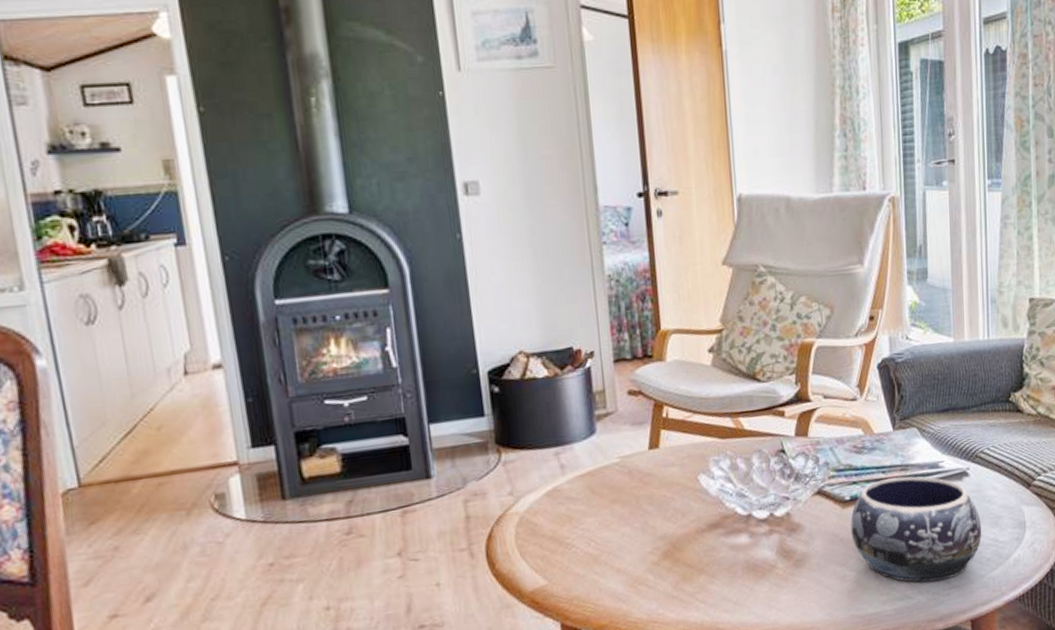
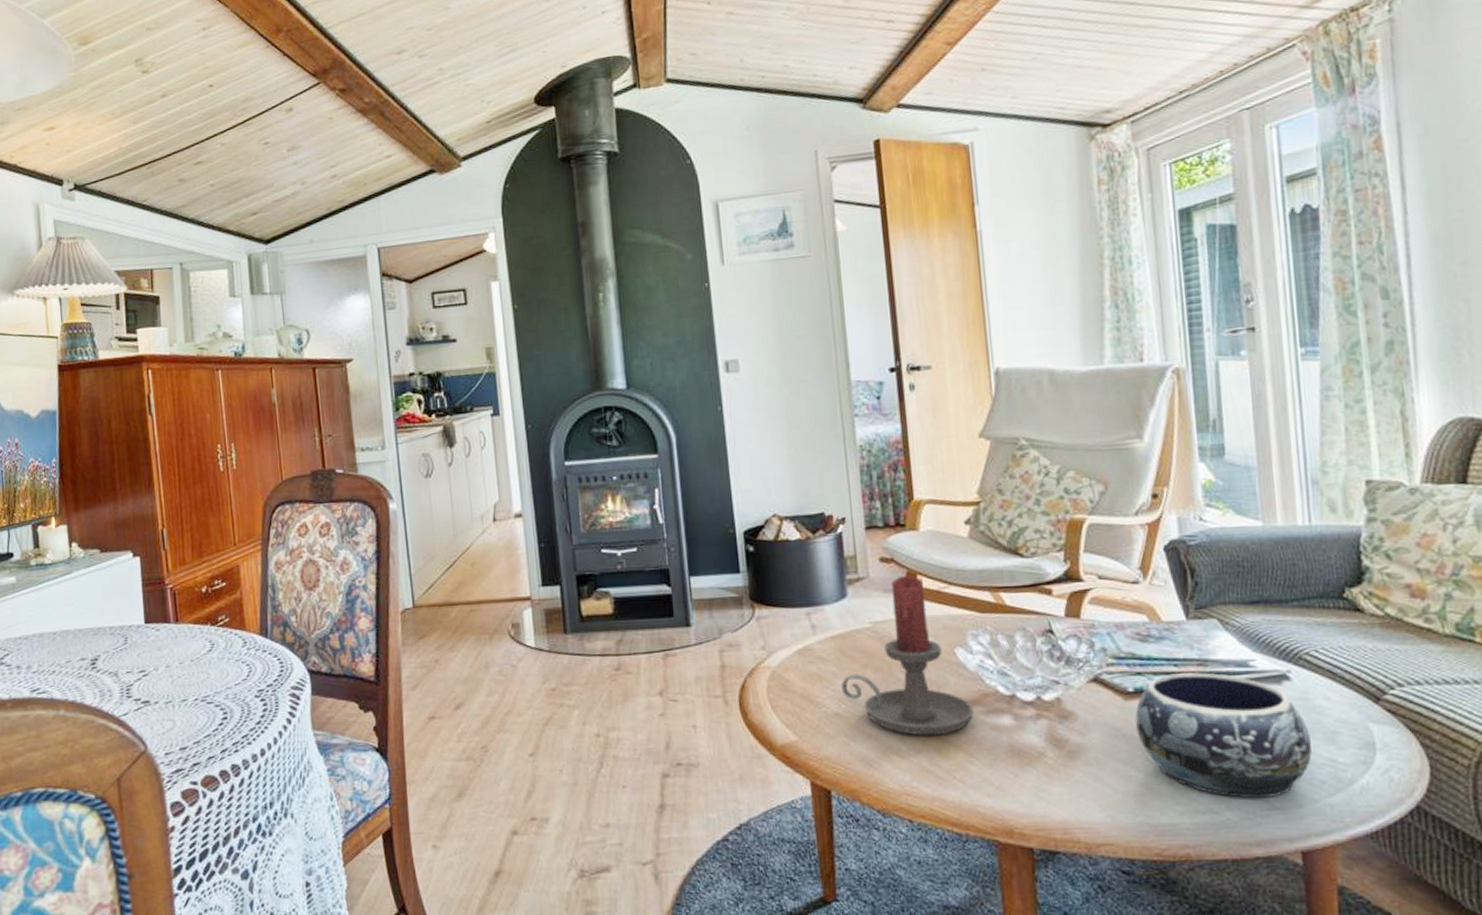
candle holder: none [591,406,715,564] -> present [841,575,974,736]

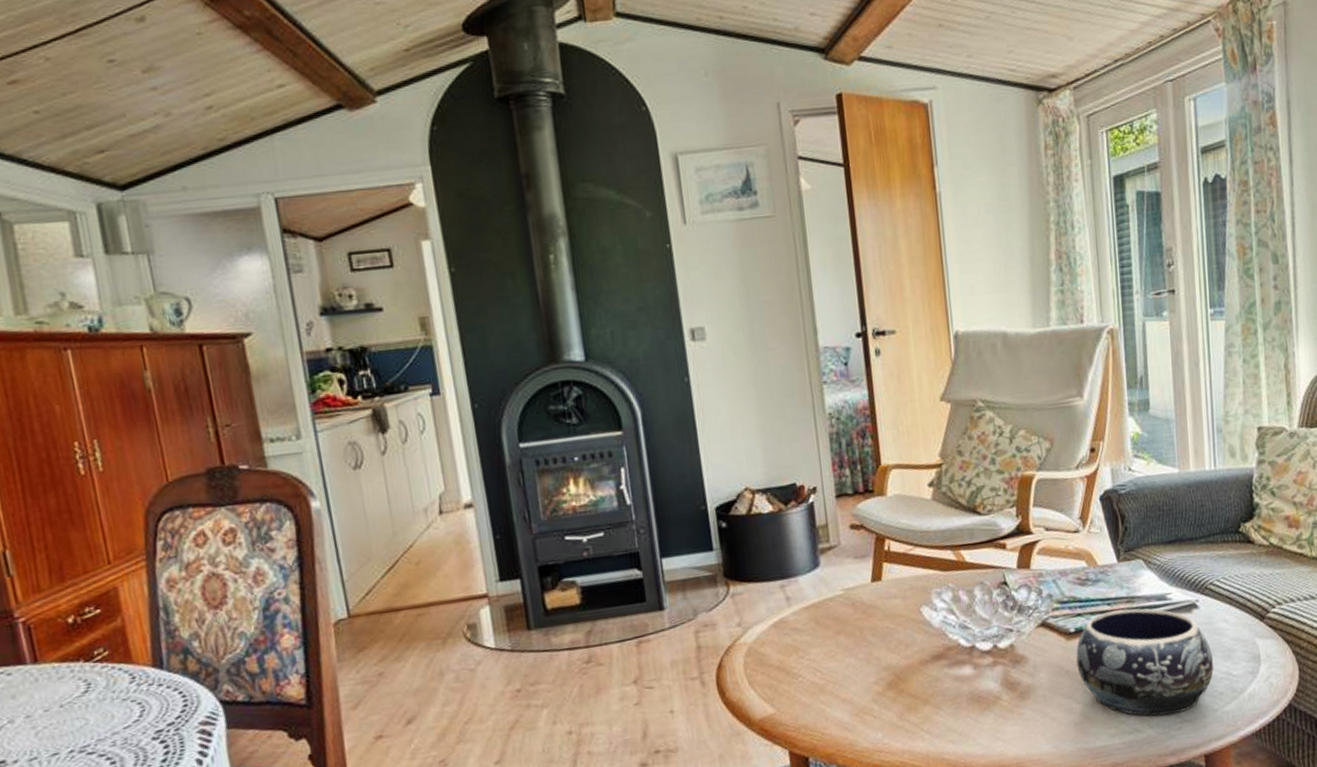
candle holder: present [841,575,974,736] -> none [816,539,939,695]

